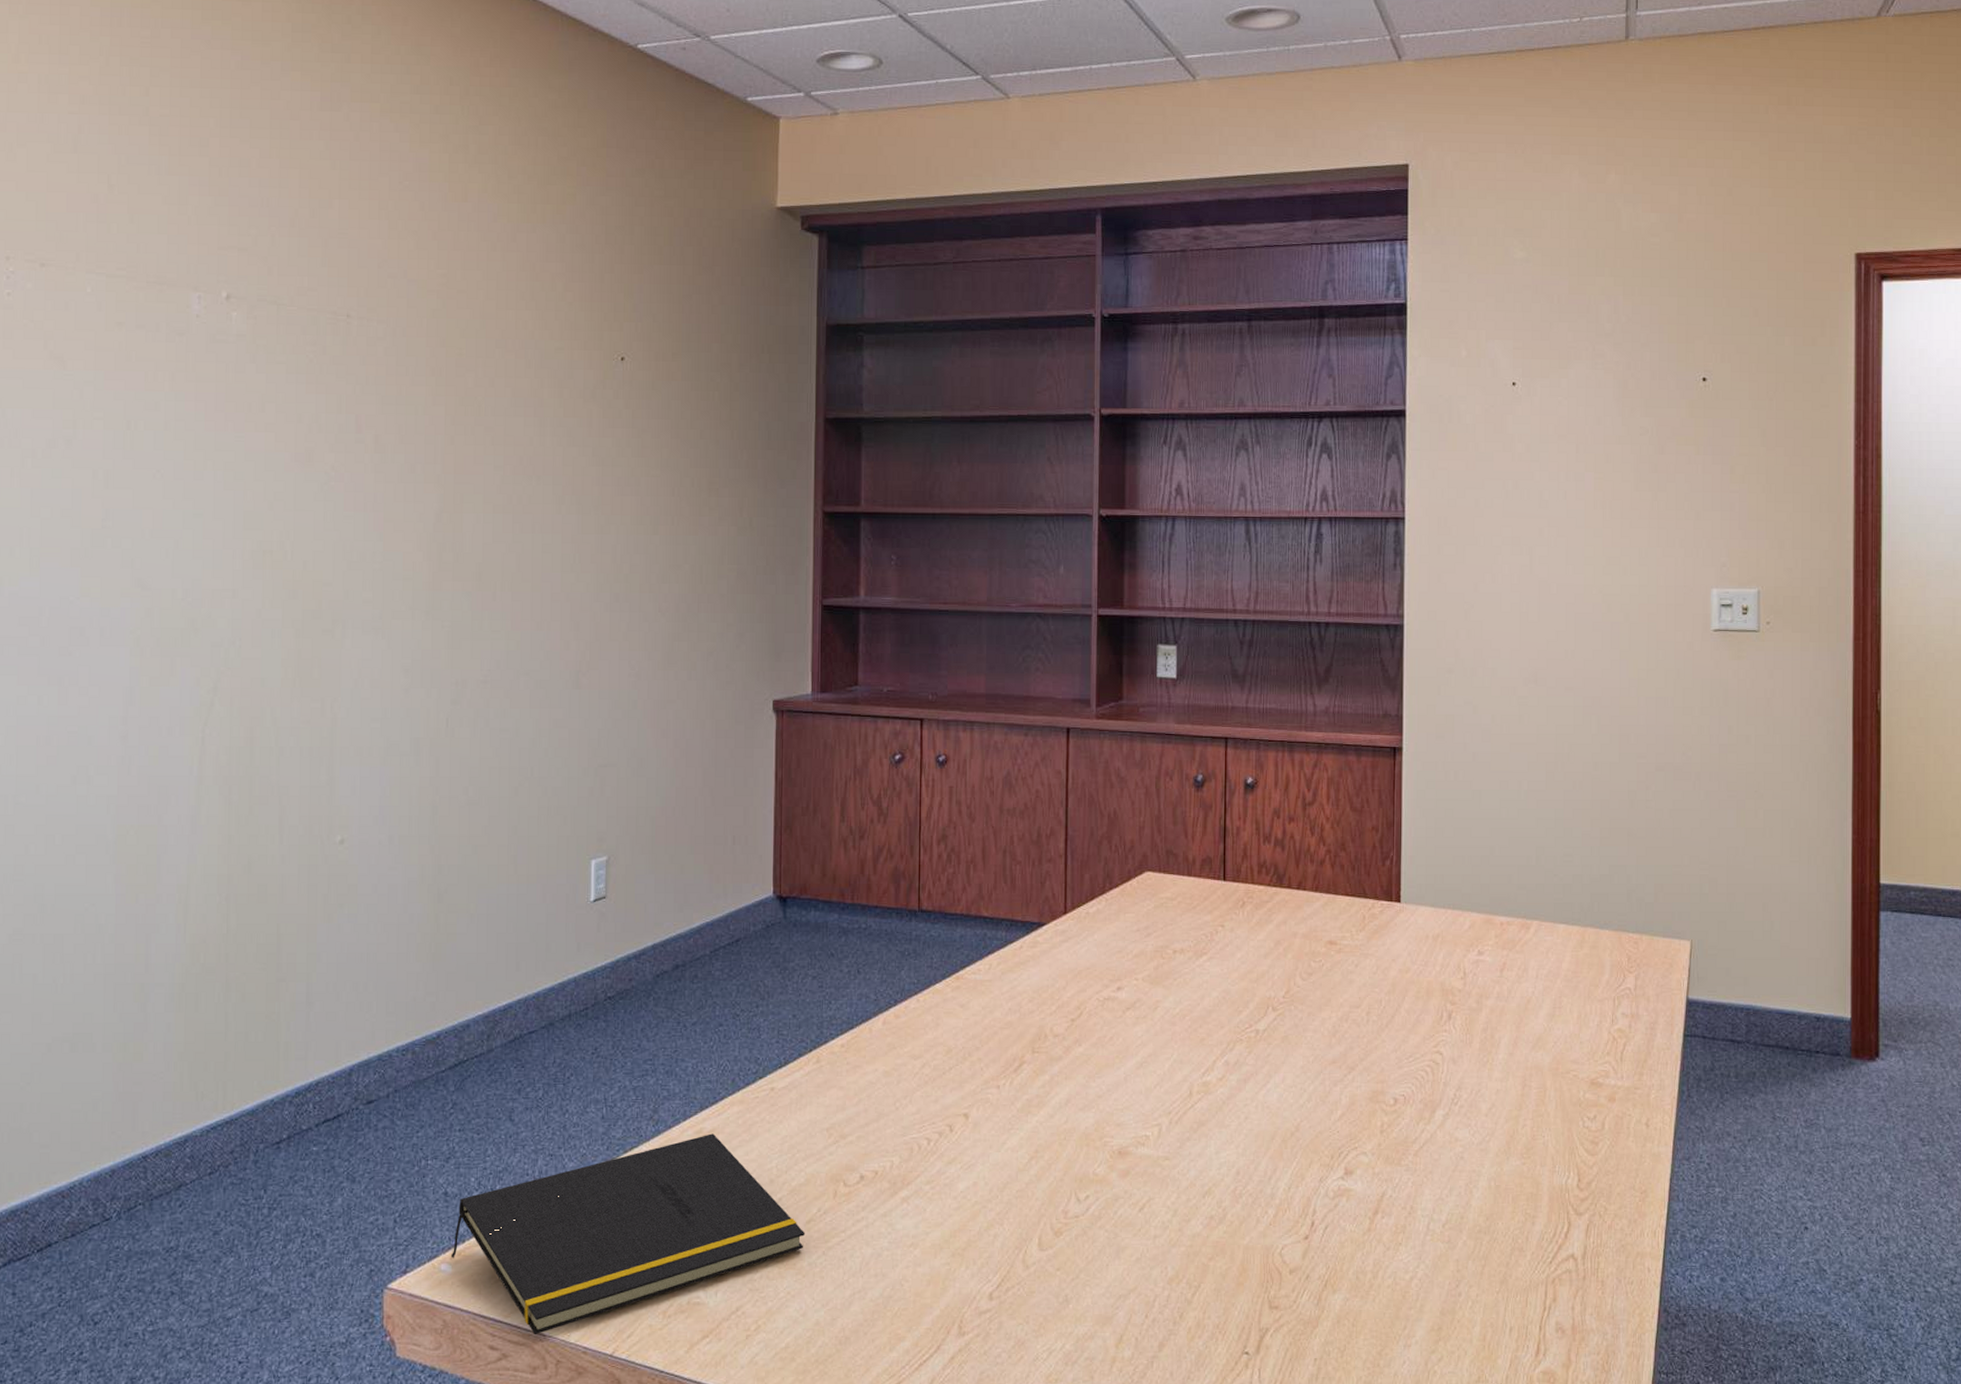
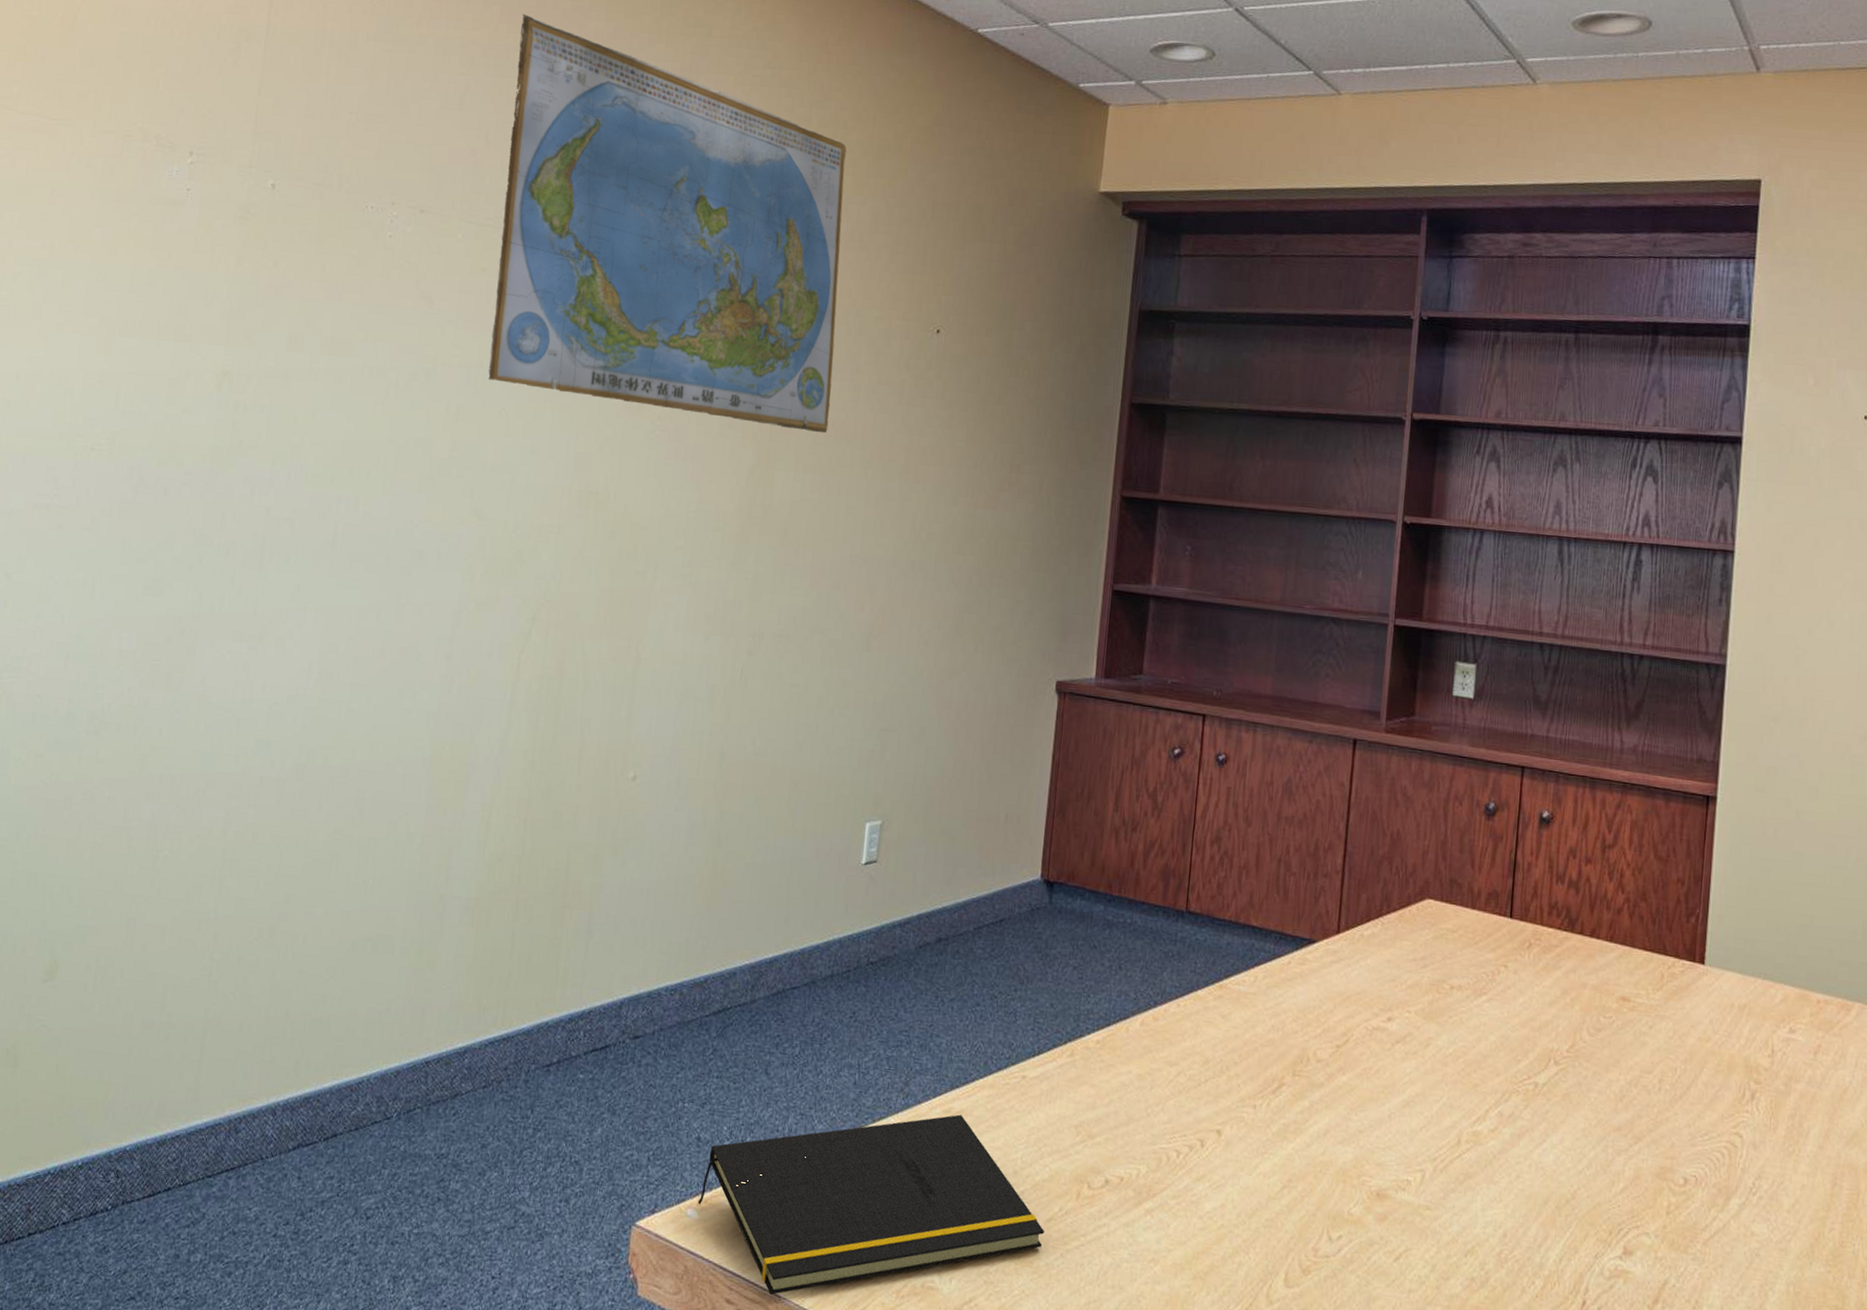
world map: none [135,45,516,472] -> present [488,14,847,434]

